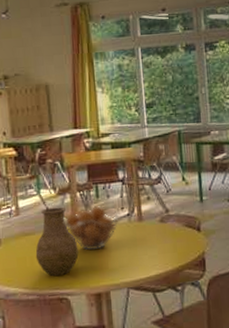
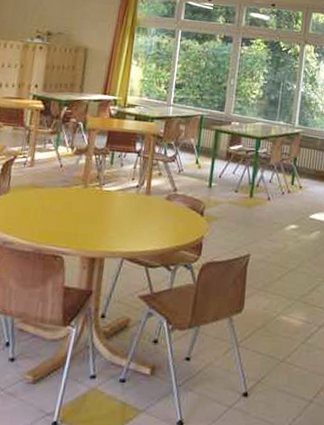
vase: present [35,207,79,277] -> none [40,165,83,234]
fruit basket: present [65,206,119,250] -> none [75,172,129,214]

